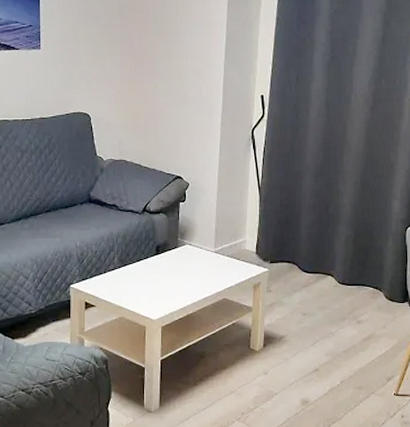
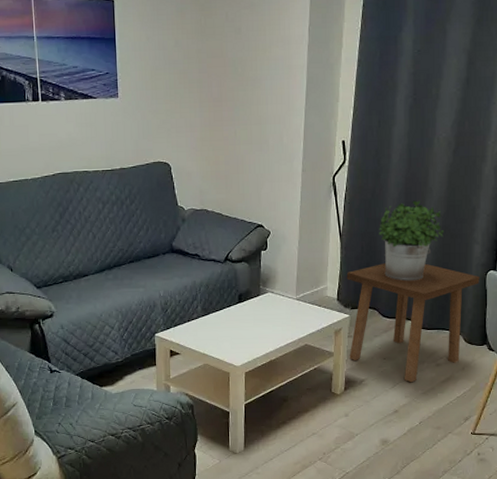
stool: none [265,217,400,340] -> present [346,263,480,383]
potted plant: none [298,155,363,236] -> present [379,200,445,281]

